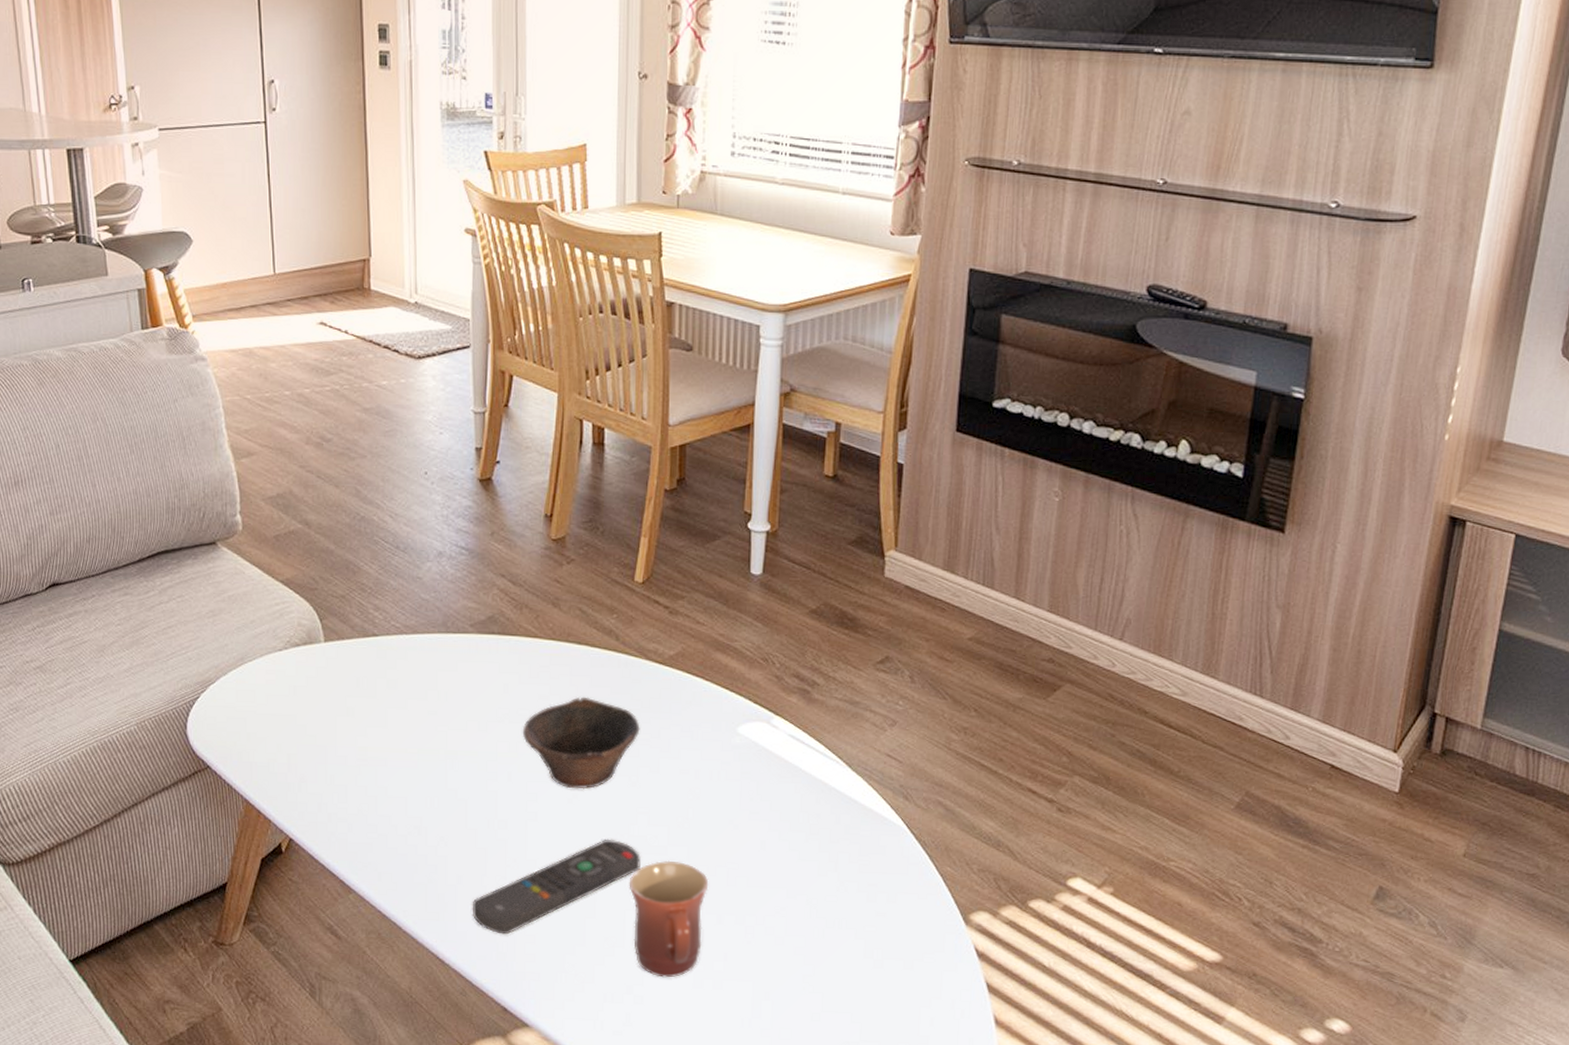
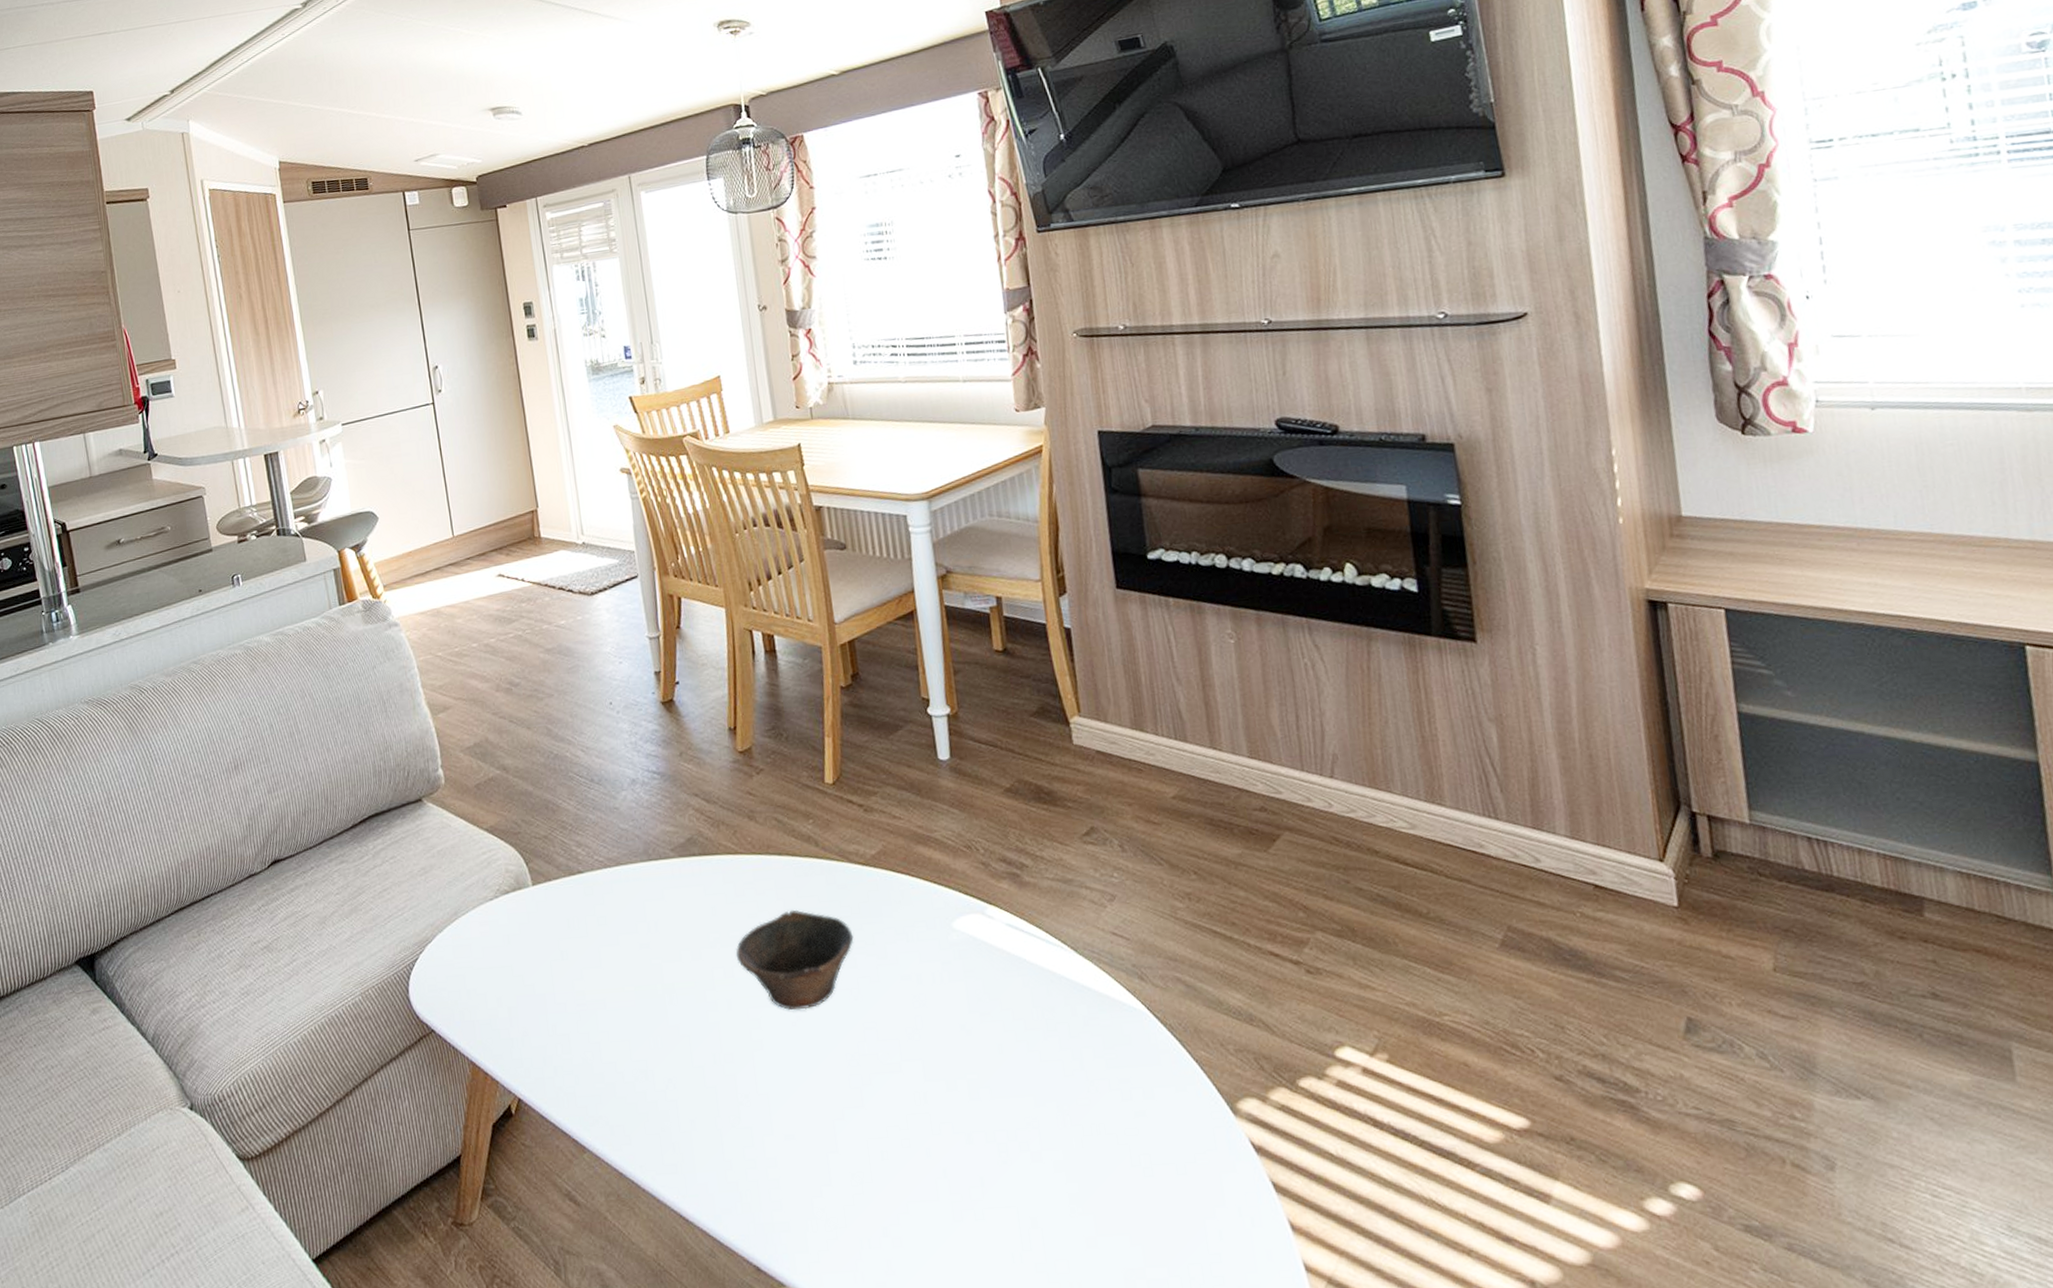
remote control: present [472,839,641,935] -> none [709,1061,877,1182]
mug: present [629,860,709,978] -> none [867,1078,955,1214]

